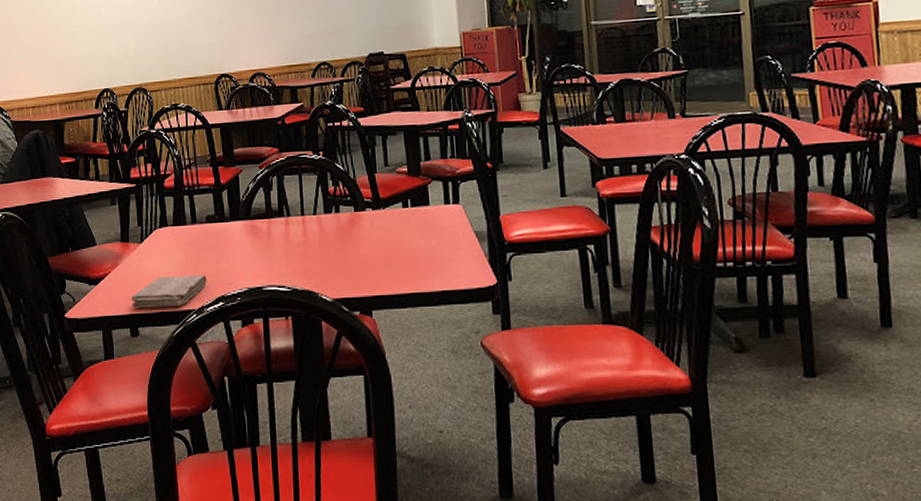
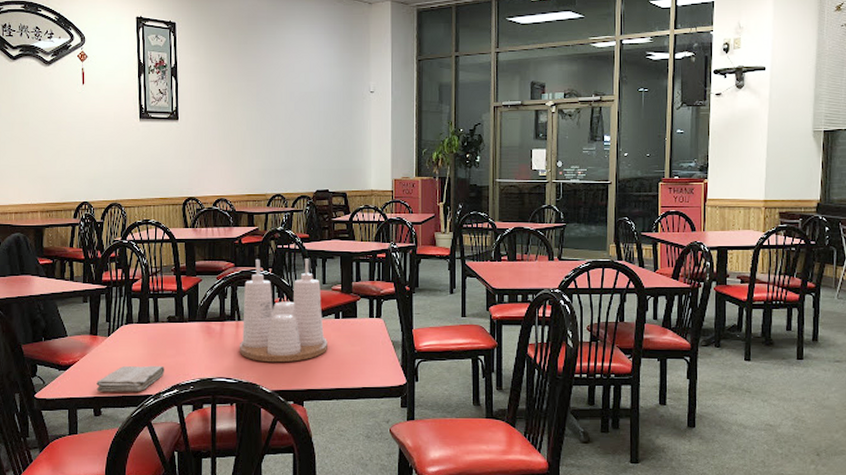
condiment set: none [291,137,396,265] -> present [240,259,327,363]

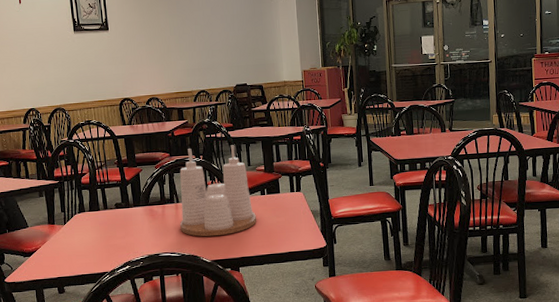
washcloth: present [96,365,165,392] -> none [58,246,117,273]

